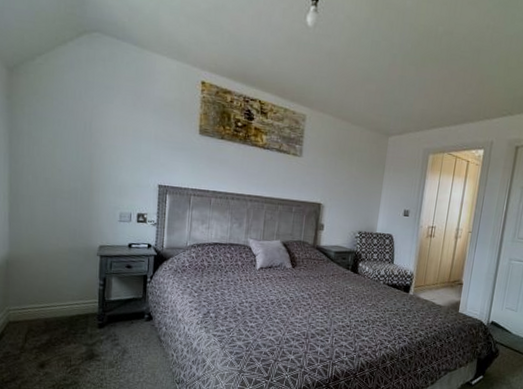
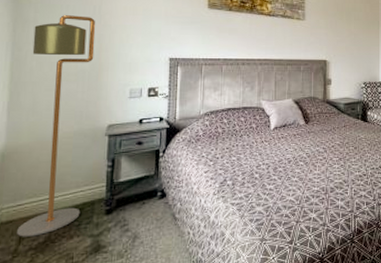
floor lamp: none [23,129,87,338] -> present [17,15,96,237]

